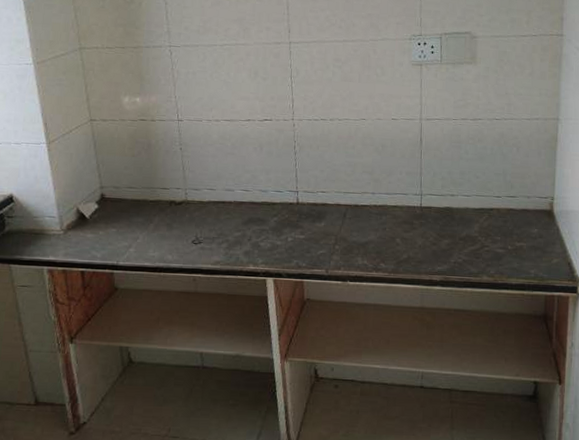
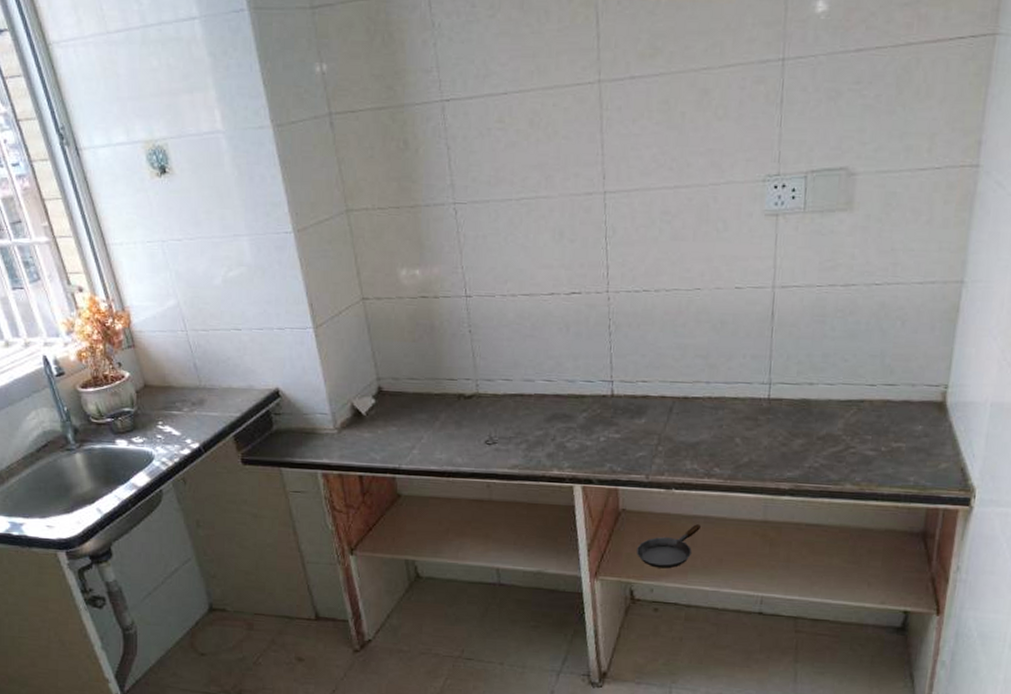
frying pan: none [319,311,371,350] -> present [637,524,701,569]

